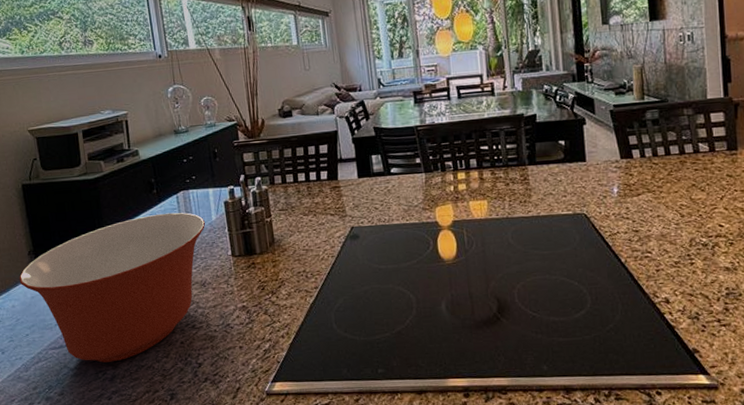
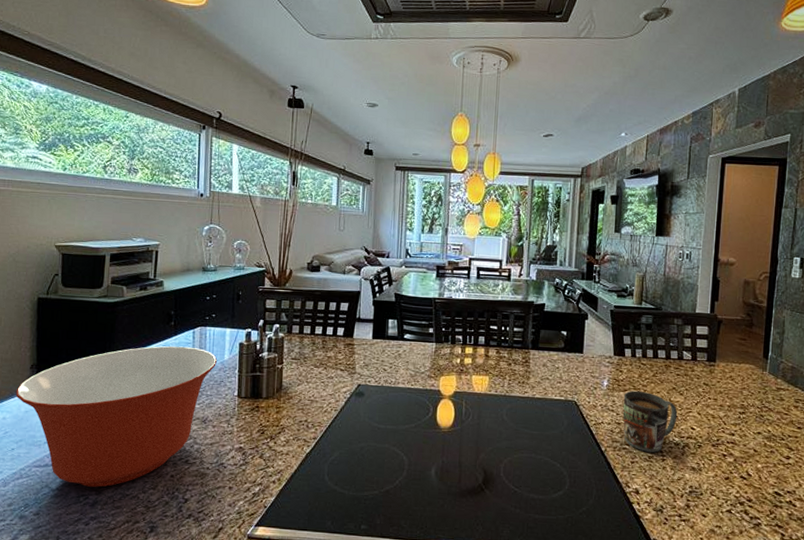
mug: none [638,193,702,258] -> present [622,390,678,453]

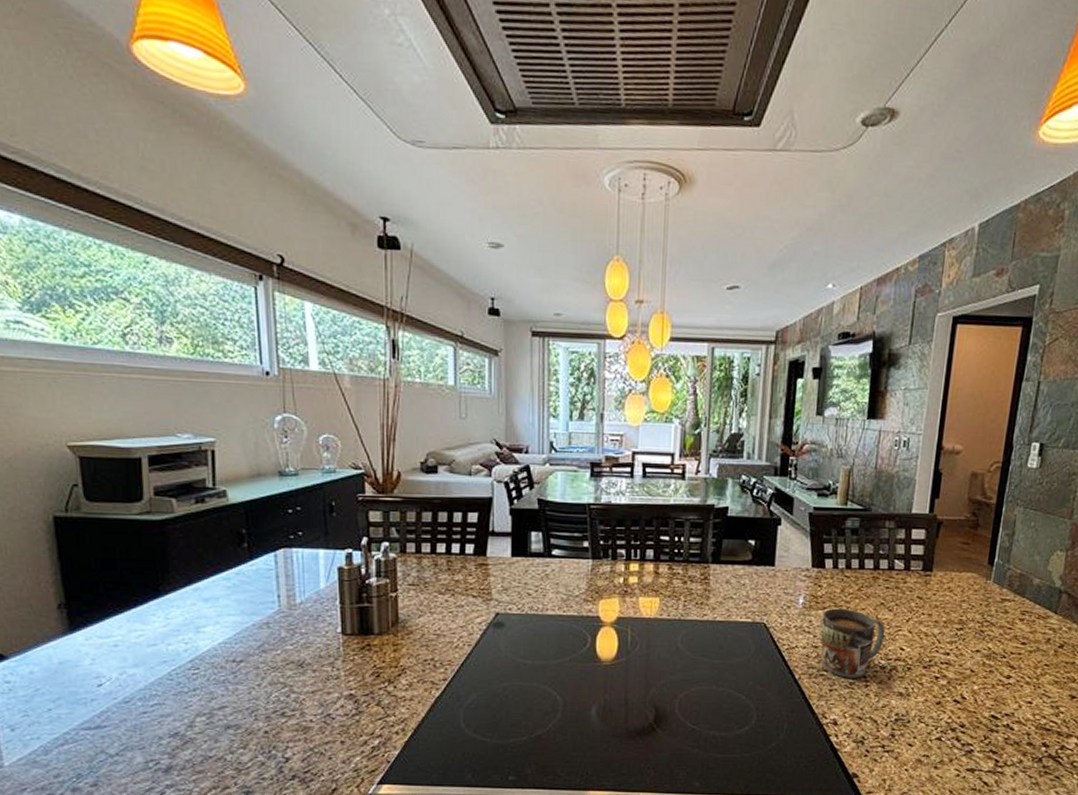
mixing bowl: present [16,345,218,487] -> none [42,573,311,750]

